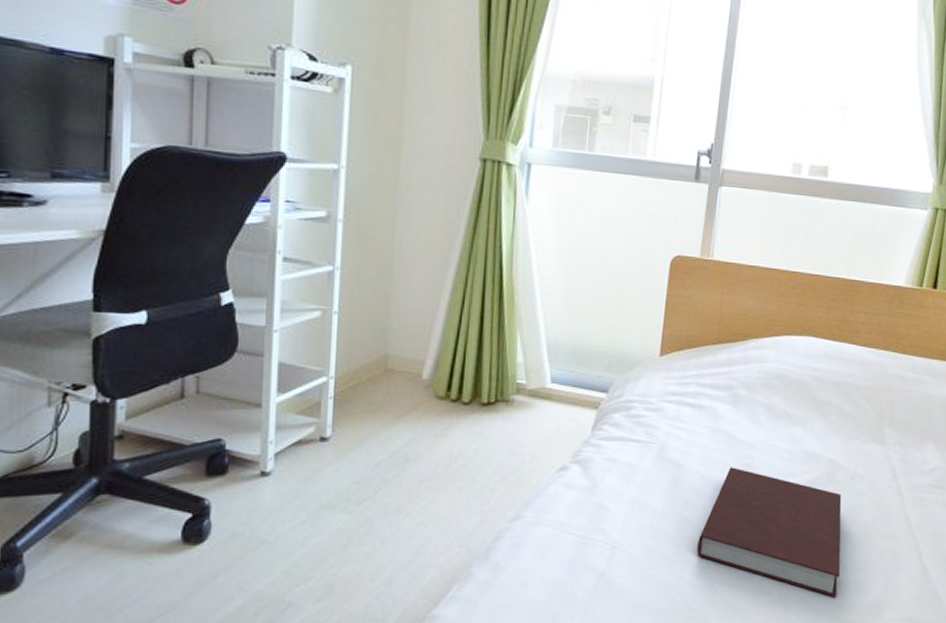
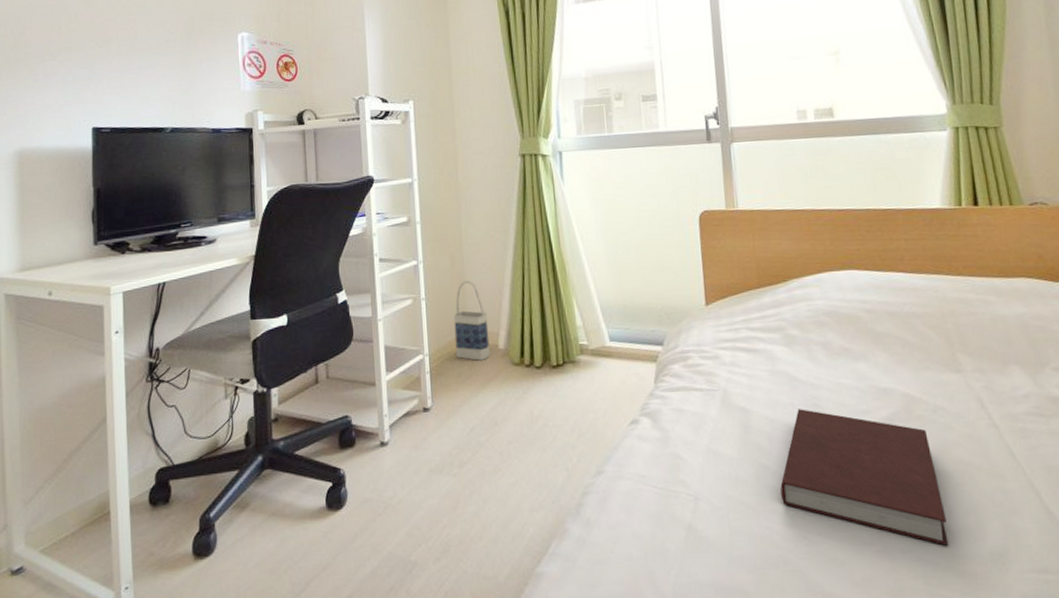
bag: none [369,297,414,390] -> present [453,280,490,361]

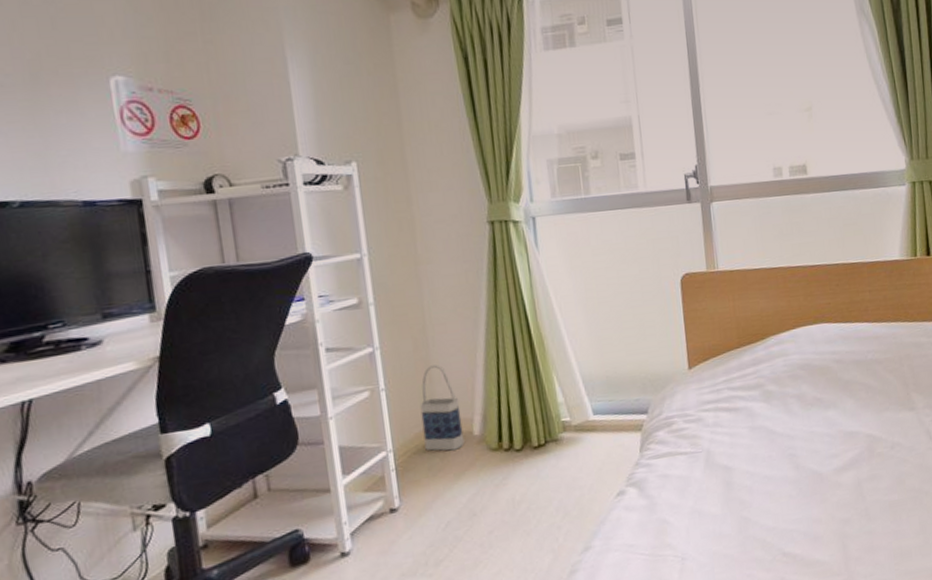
notebook: present [780,409,949,546] -> none [760,460,903,565]

